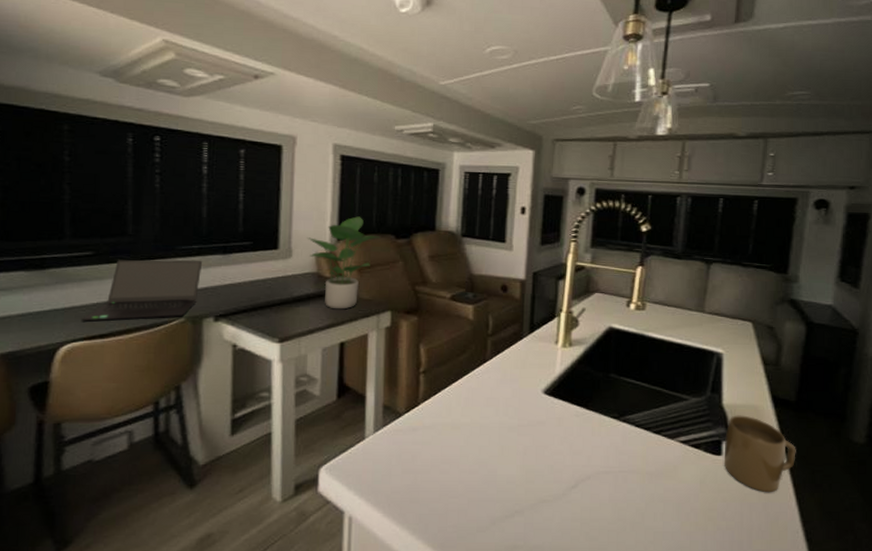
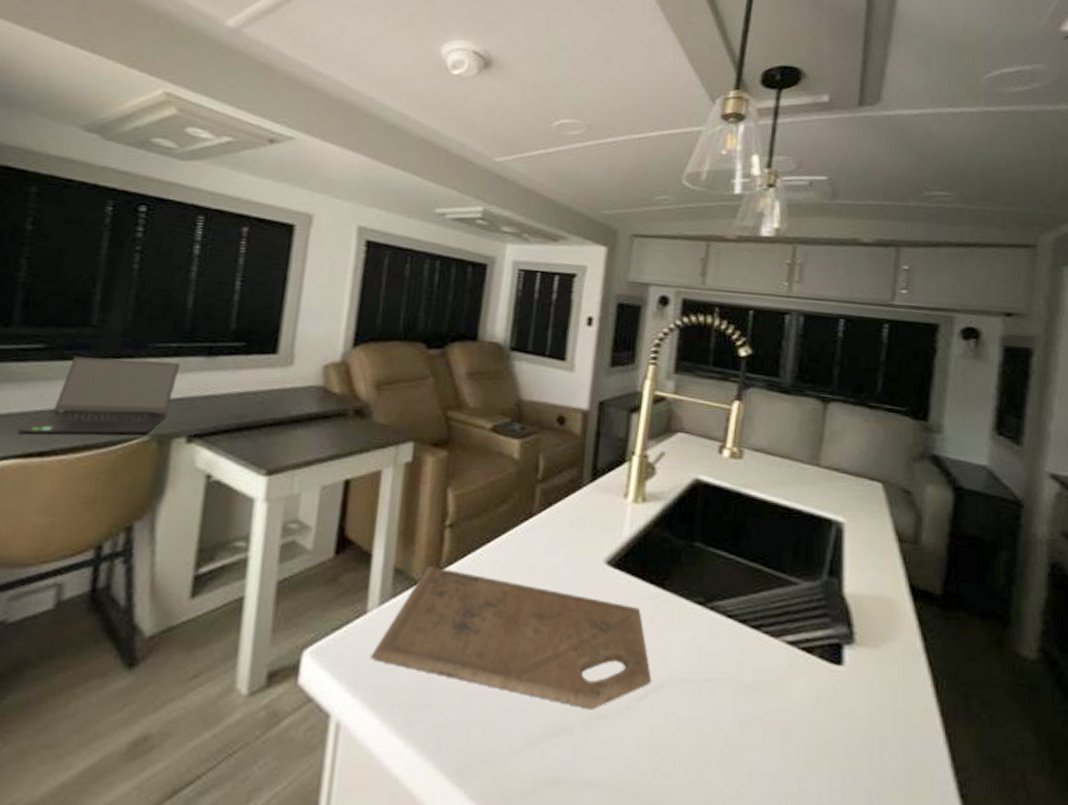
potted plant: present [307,216,380,310] -> none [314,317,407,437]
cutting board: none [371,403,580,497] -> present [371,566,651,710]
mug: present [725,415,796,492] -> none [846,609,944,722]

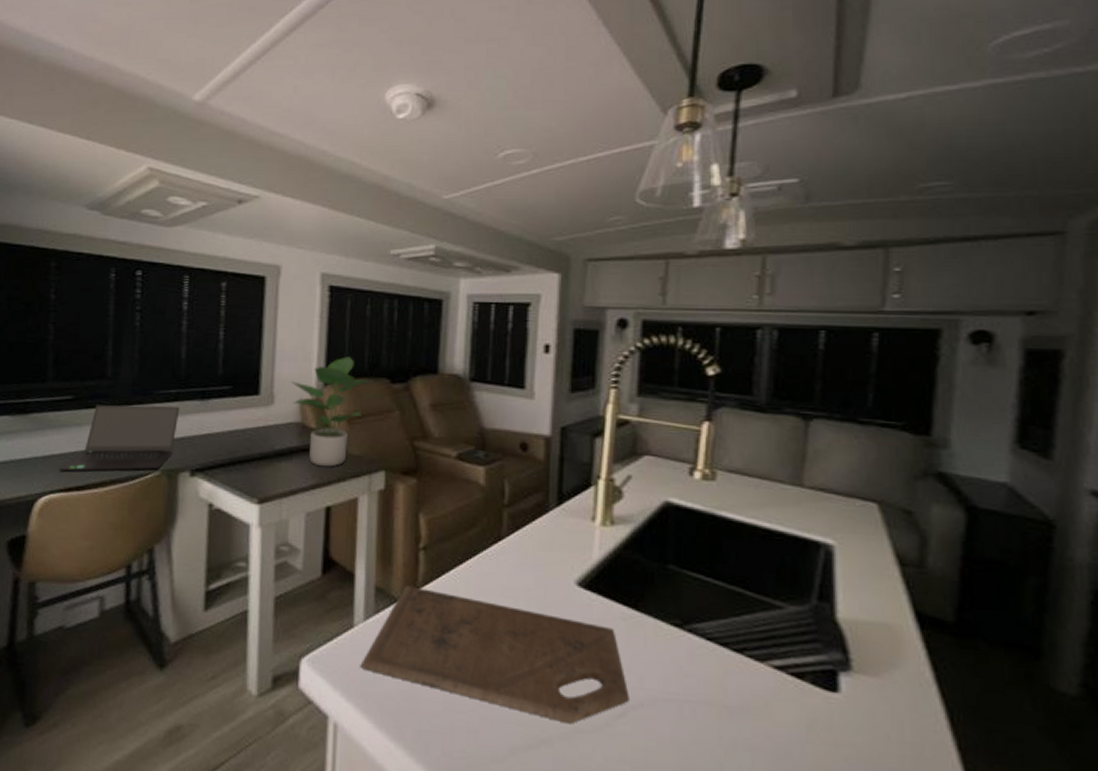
potted plant: none [314,317,407,437] -> present [290,357,373,467]

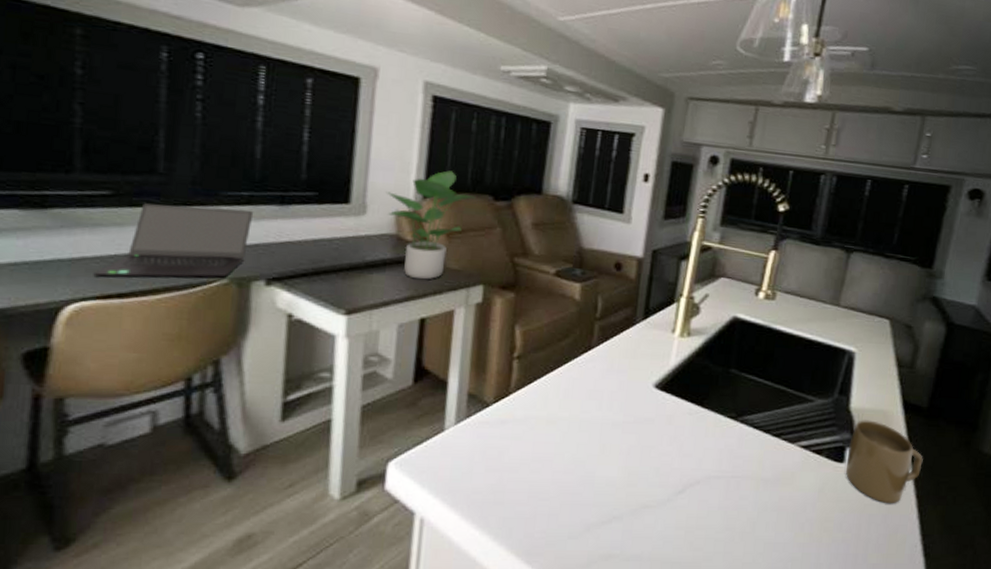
cutting board: present [360,586,629,724] -> none [449,391,689,502]
mug: none [843,635,960,755] -> present [846,420,923,503]

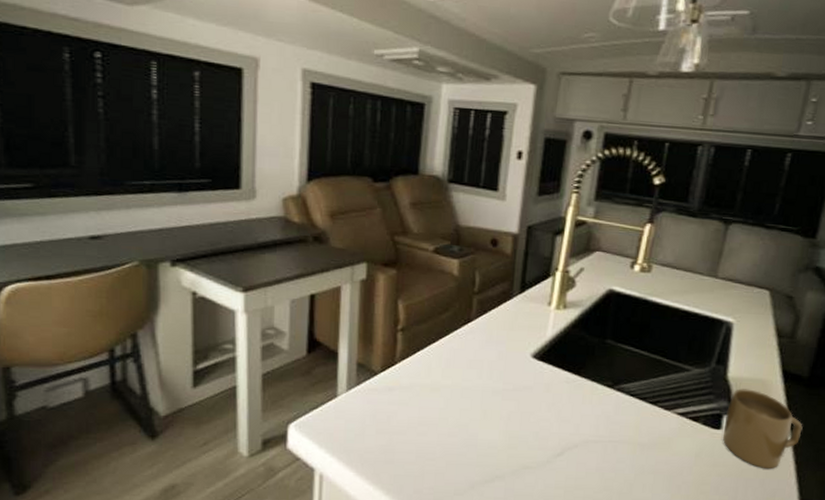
laptop: present [93,203,254,279] -> none [24,194,156,262]
potted plant: present [386,170,475,280] -> none [272,154,355,259]

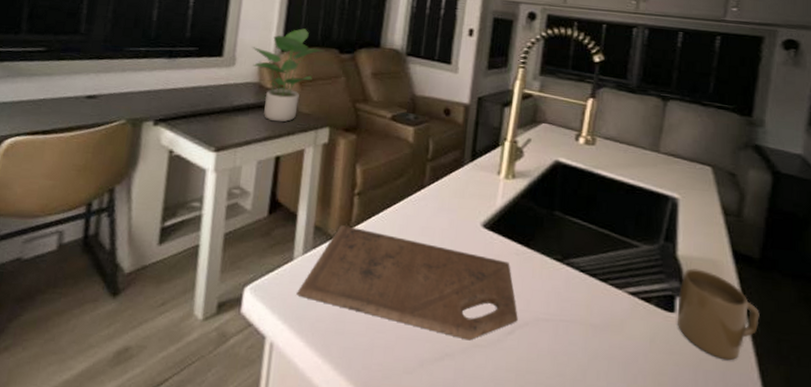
potted plant: none [272,154,355,259] -> present [251,28,324,123]
cutting board: none [343,361,567,463] -> present [296,225,518,341]

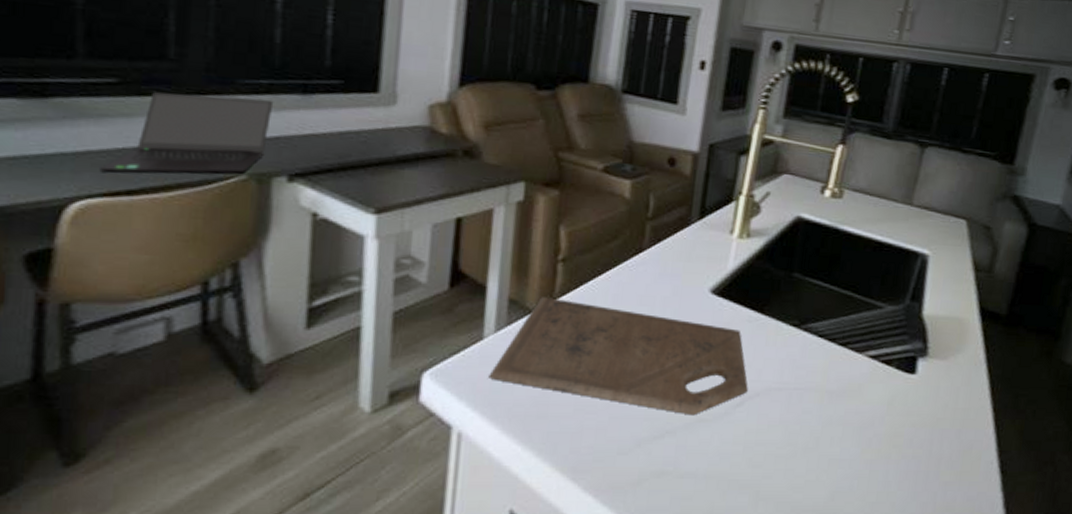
laptop: none [26,57,149,119] -> present [99,92,274,174]
potted plant: present [251,28,324,123] -> none [418,57,516,176]
mug: present [678,268,760,360] -> none [917,328,1001,417]

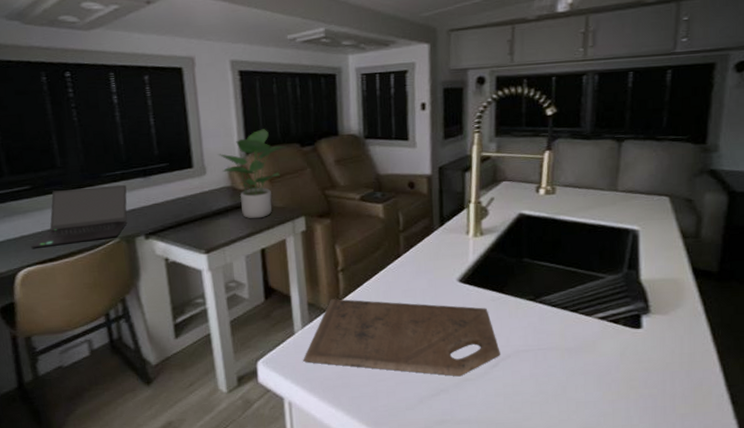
potted plant: none [418,57,516,176] -> present [217,129,286,219]

